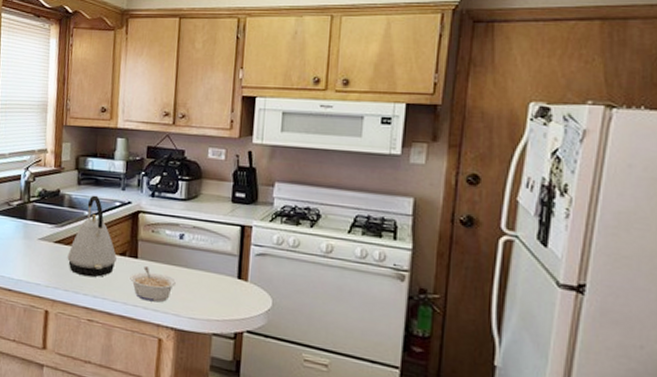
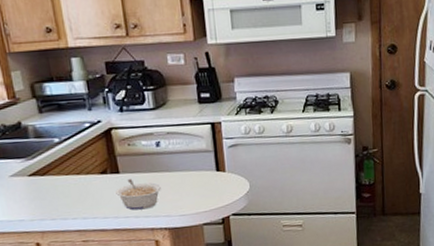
kettle: present [67,195,117,278] -> none [46,120,99,202]

